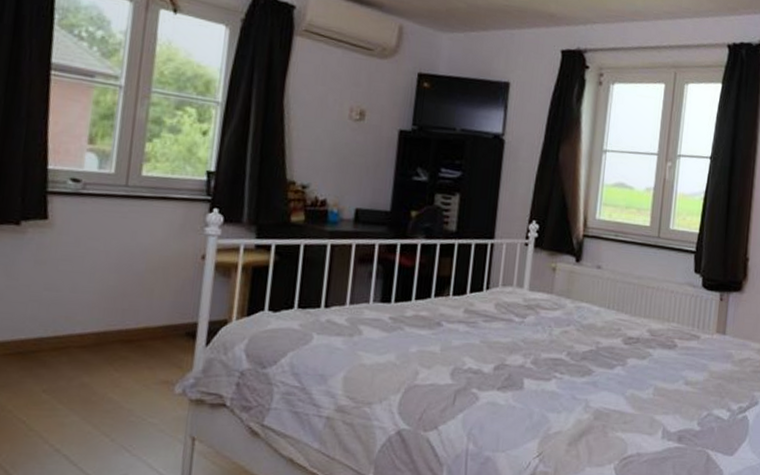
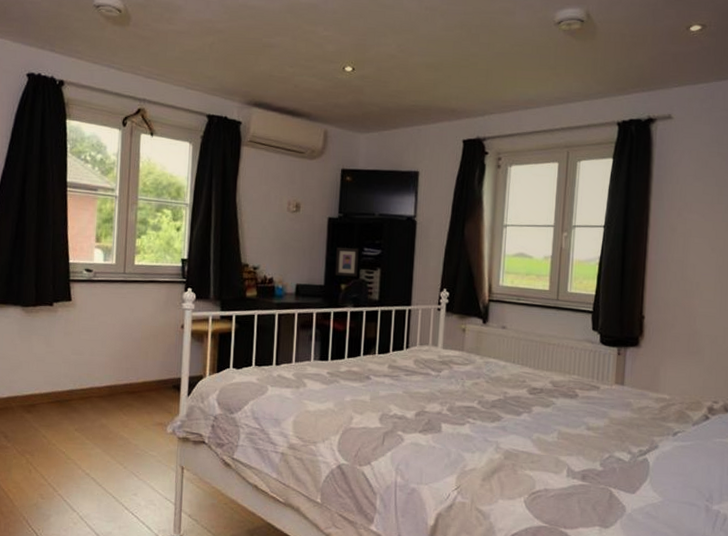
picture frame: none [404,166,435,203] -> present [335,248,359,277]

